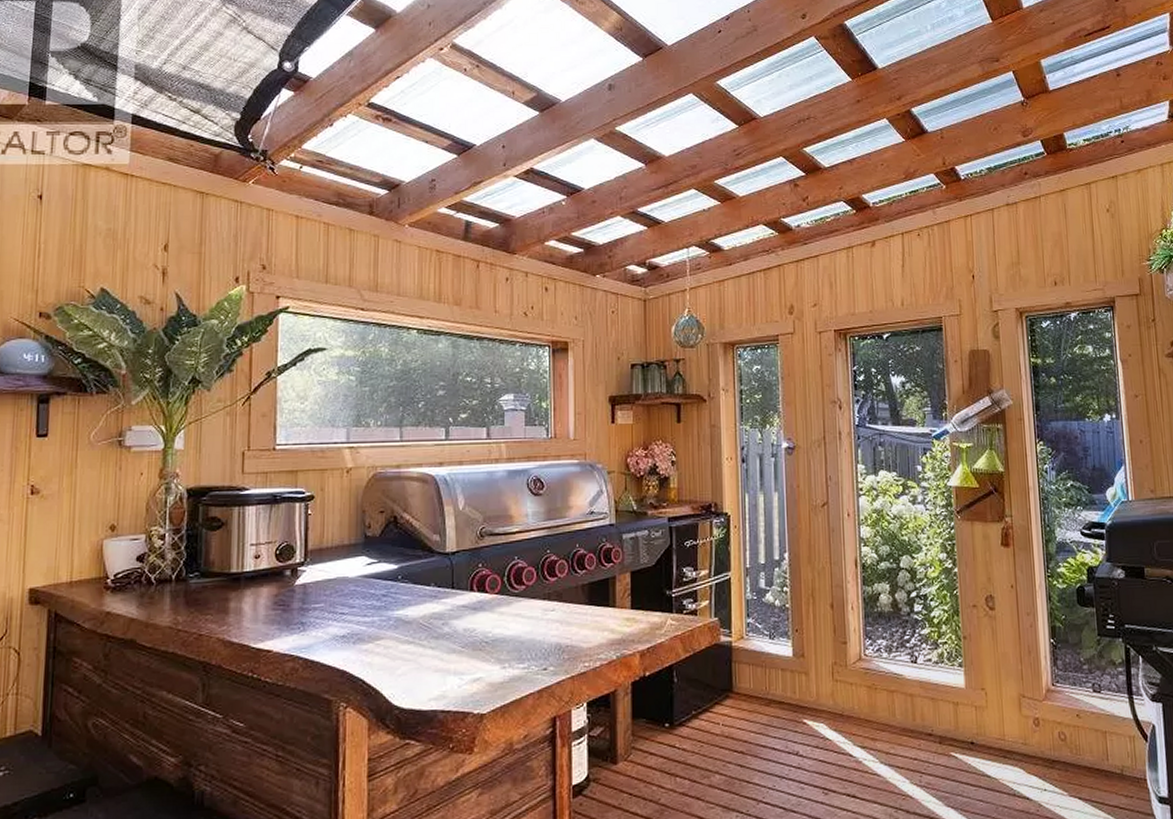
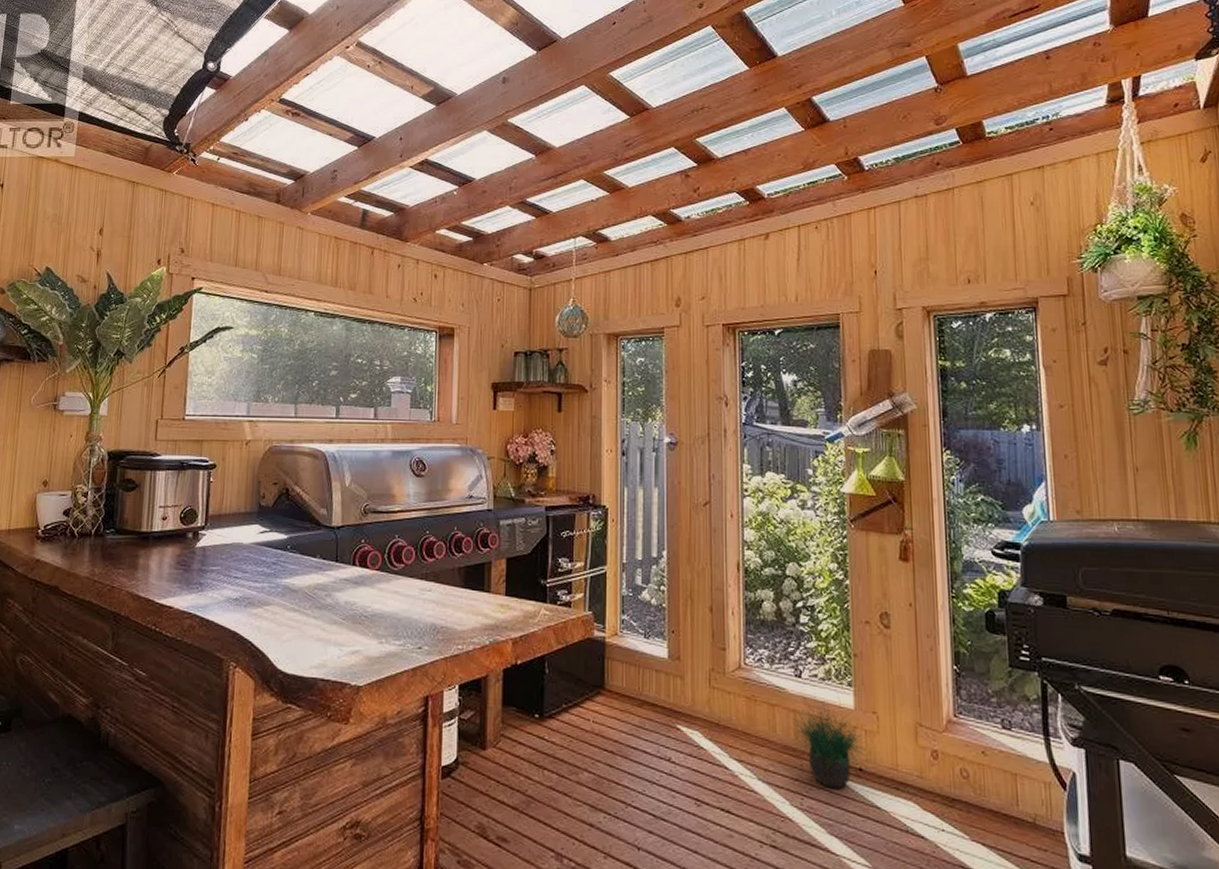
potted plant: none [910,677,980,764] -> present [792,696,870,789]

